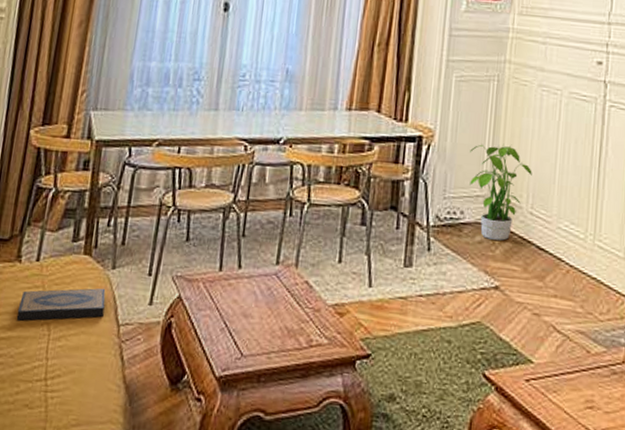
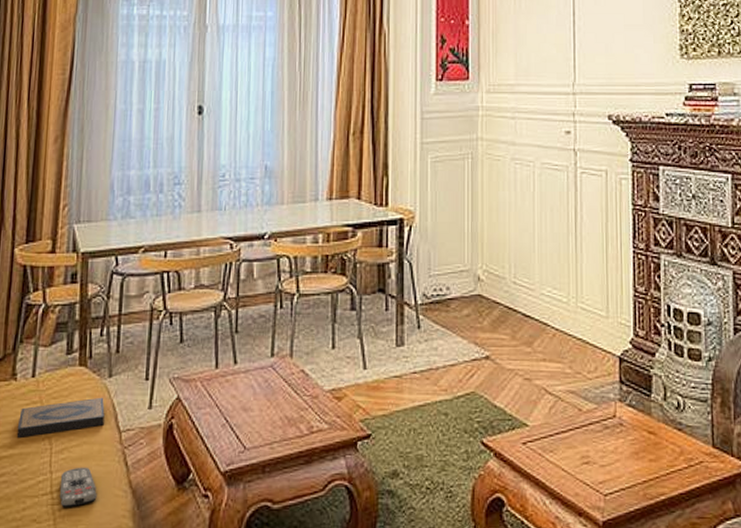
remote control: none [53,356,91,396] -> present [59,467,97,507]
potted plant: present [469,143,532,241] -> none [449,218,512,312]

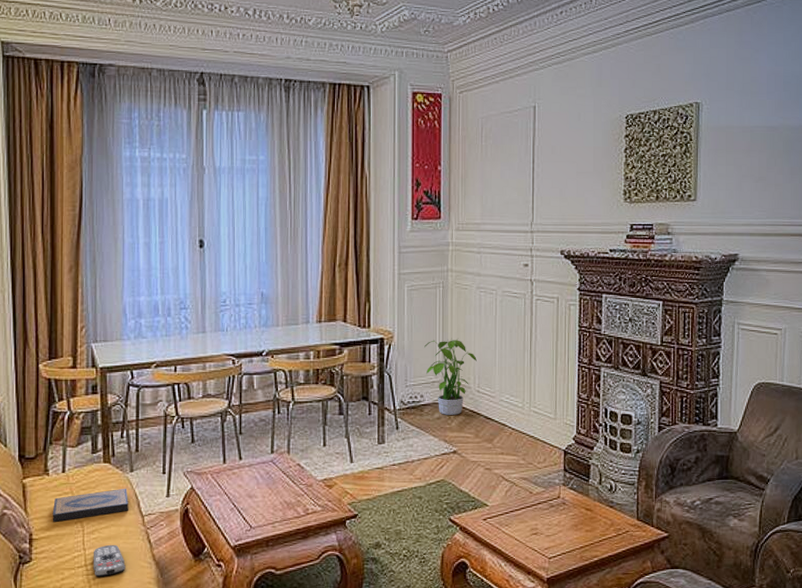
potted plant: none [449,218,512,312] -> present [423,338,477,415]

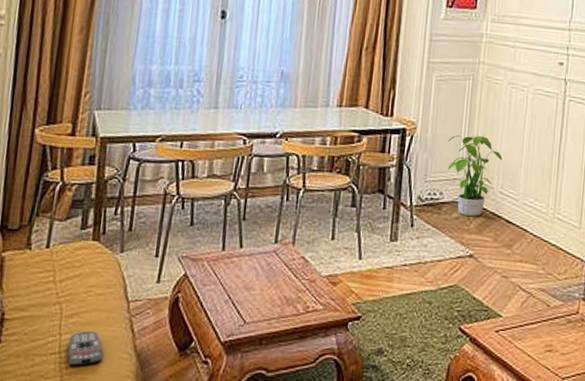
hardback book: present [52,488,128,522] -> none [28,269,115,302]

